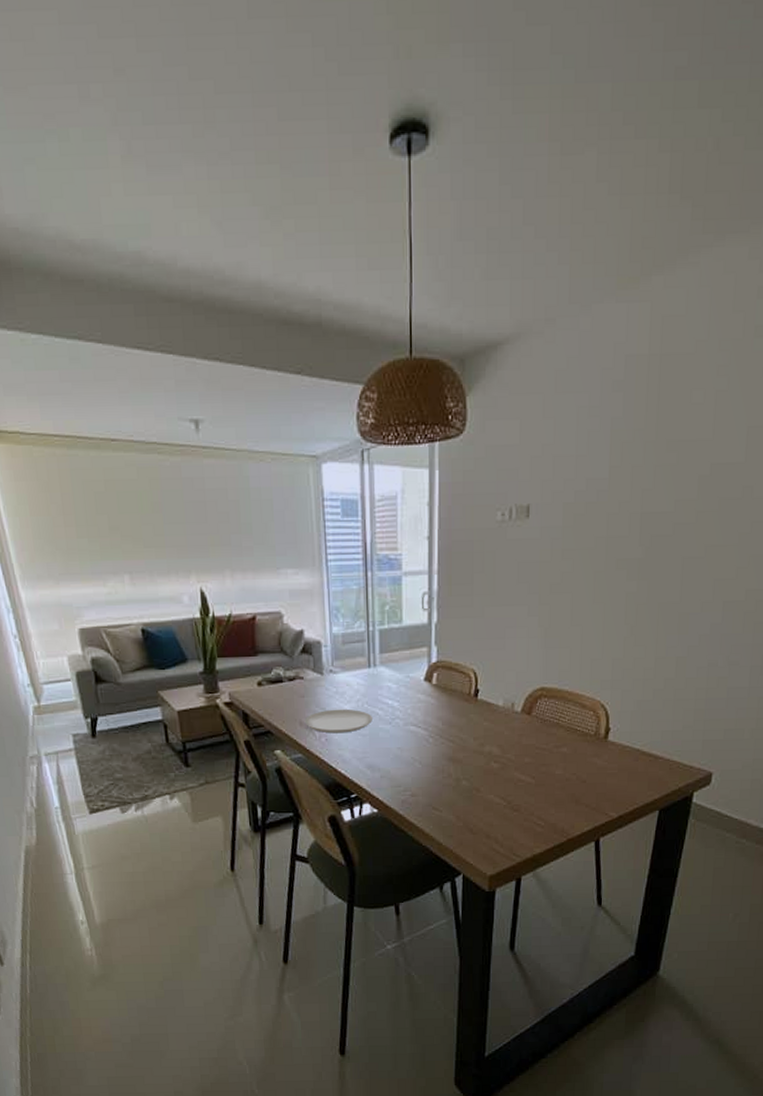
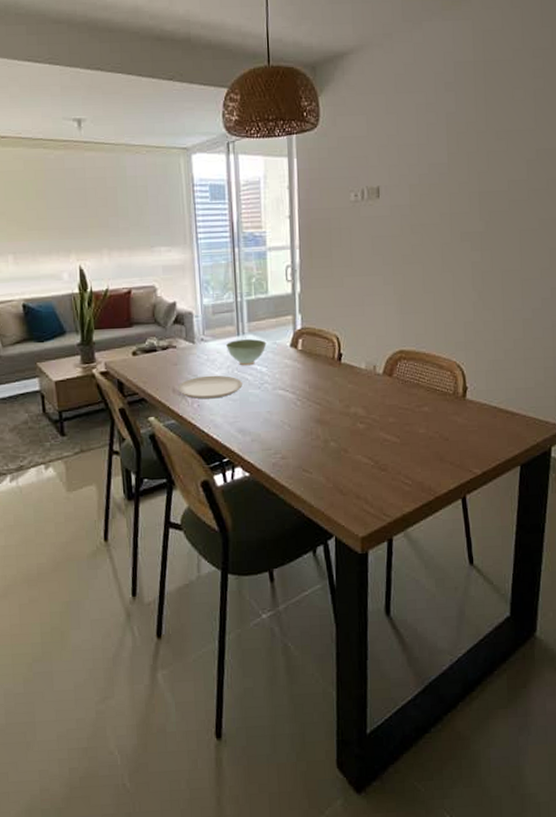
bowl: none [355,672,399,700] -> present [225,339,267,366]

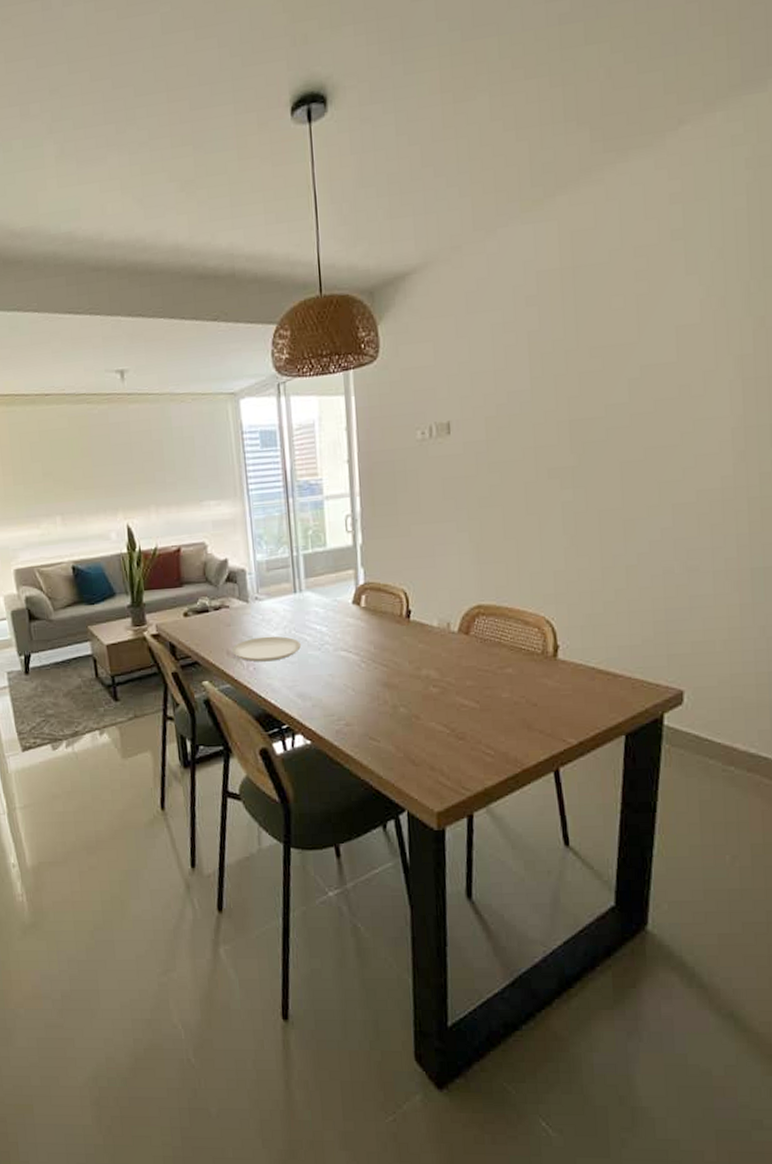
bowl: present [225,339,267,366] -> none [281,596,326,626]

